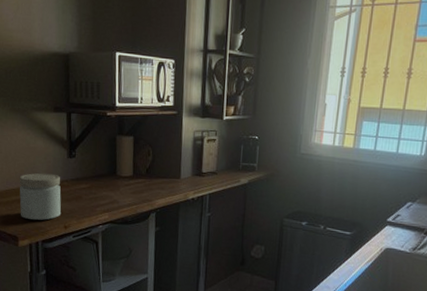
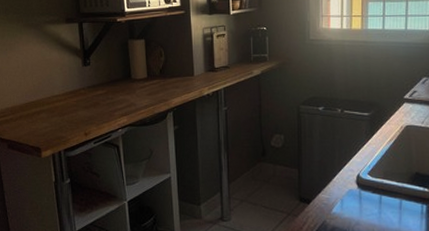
jar: present [19,173,62,221] -> none [38,83,81,131]

